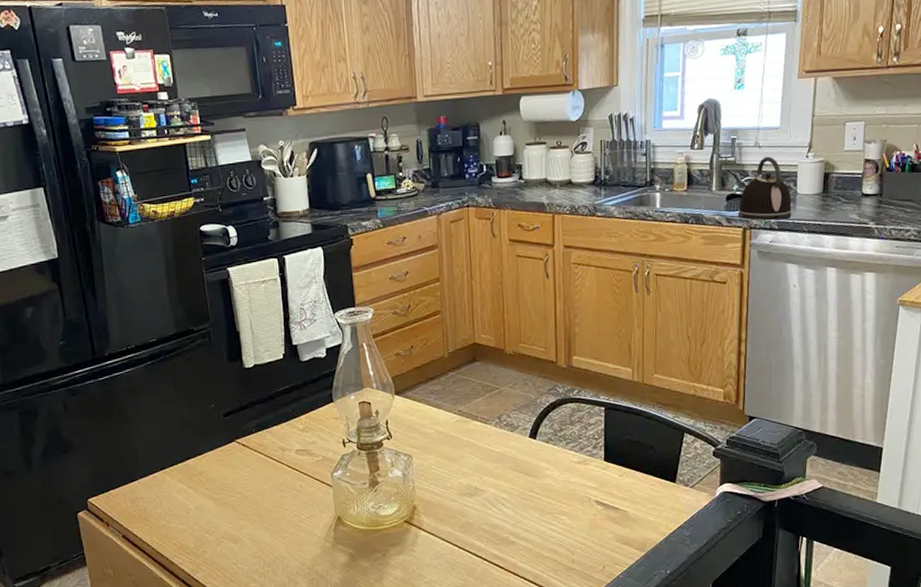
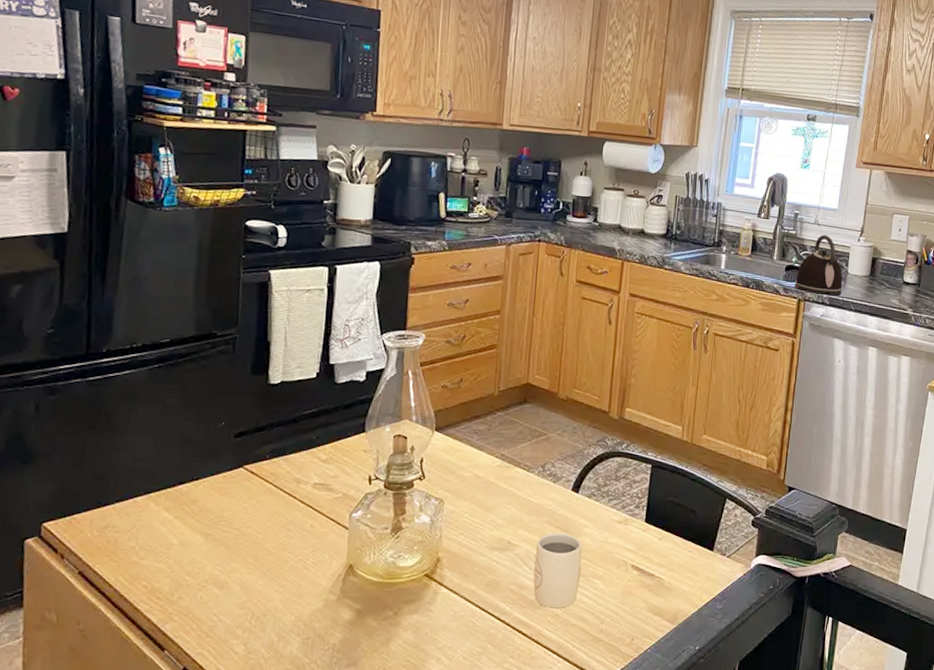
mug: none [502,476,548,544] -> present [533,533,582,608]

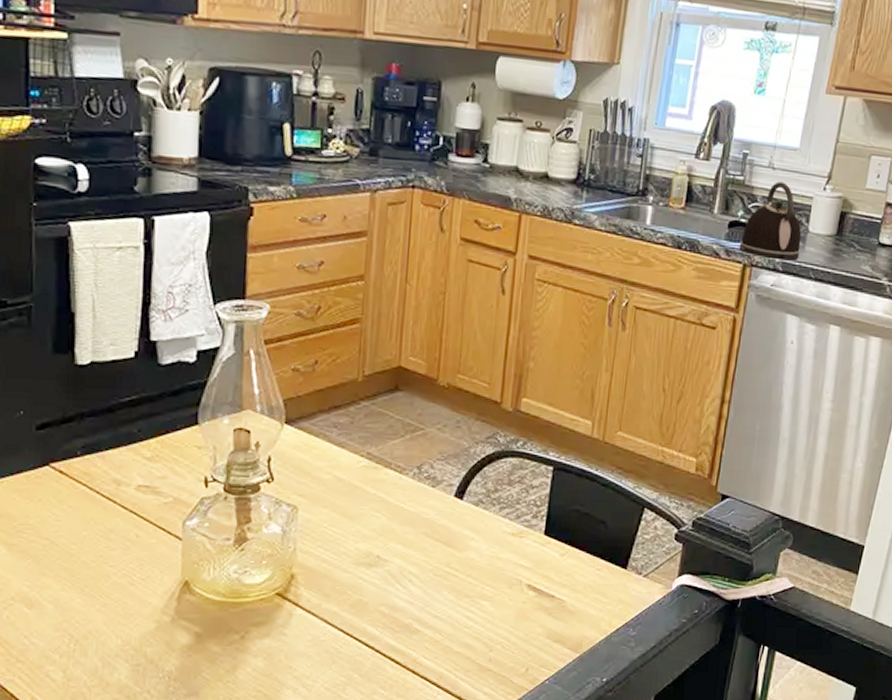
mug: present [533,533,582,608] -> none [407,546,467,634]

